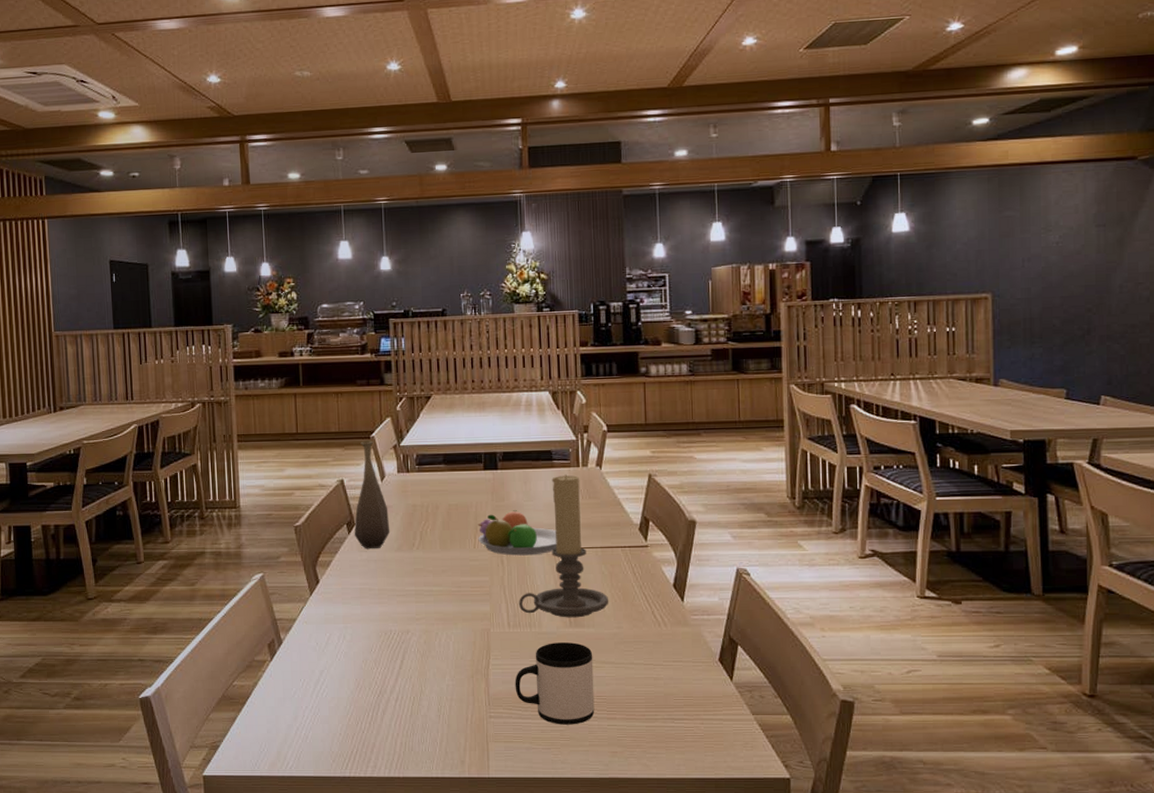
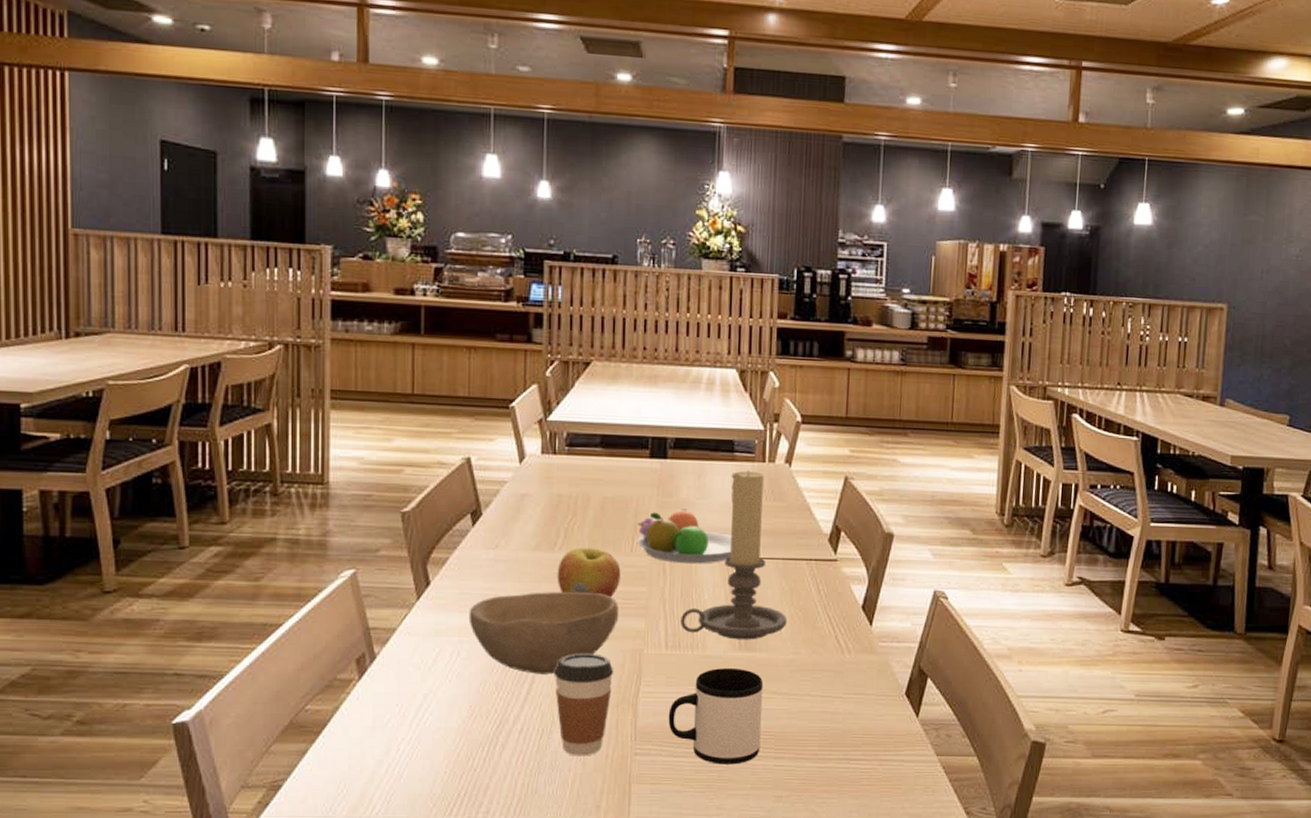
bowl: none [350,583,468,652] -> present [468,591,618,675]
bottle: present [354,440,390,549] -> none [479,411,527,547]
apple: none [416,547,467,587] -> present [557,548,621,598]
coffee cup: none [419,633,467,719] -> present [554,653,613,756]

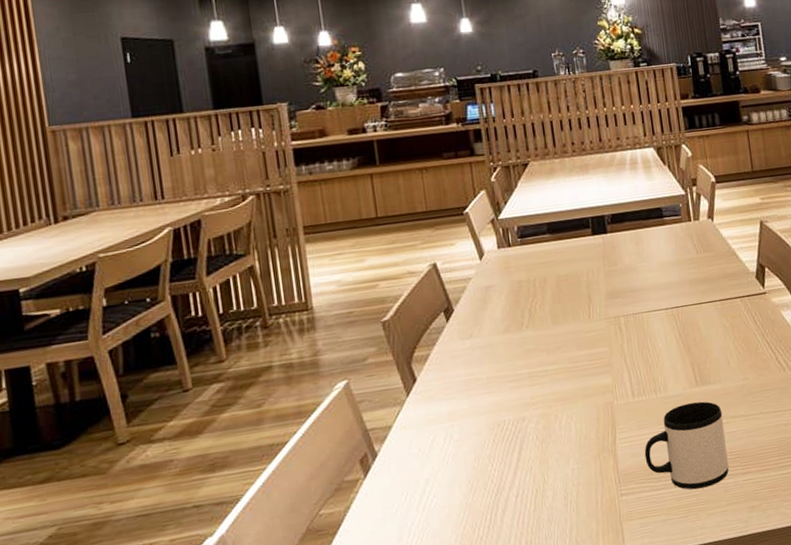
bowl: present [468,591,618,675] -> none [455,359,587,442]
coffee cup: present [554,653,613,756] -> none [538,413,592,508]
apple: present [557,548,621,598] -> none [527,321,584,366]
fruit bowl: present [636,509,733,564] -> none [590,273,676,322]
candle holder: present [680,470,788,640] -> none [641,230,733,379]

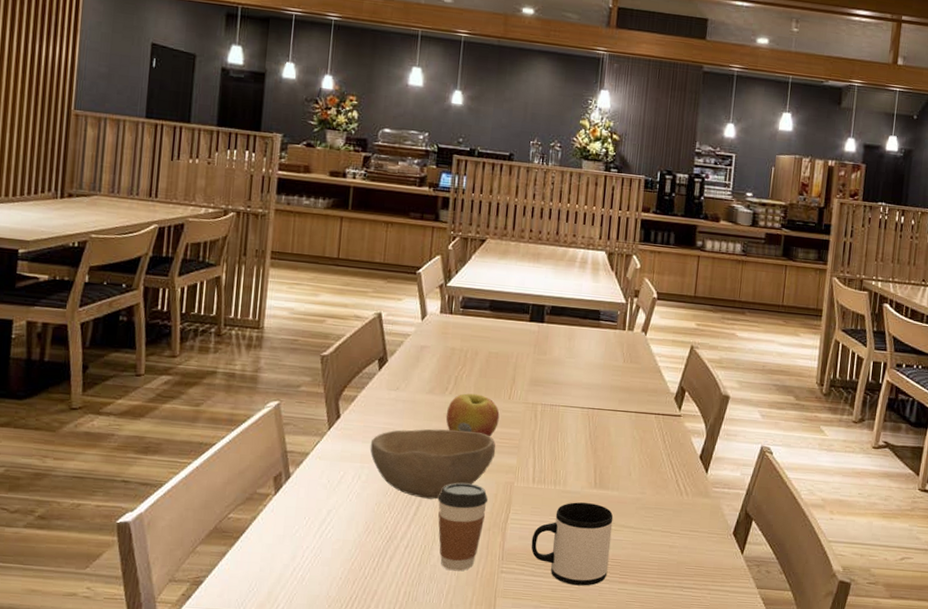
bowl: none [455,359,587,442] -> present [370,428,495,499]
apple: none [527,321,584,366] -> present [446,393,500,437]
coffee cup: none [538,413,592,508] -> present [437,482,488,571]

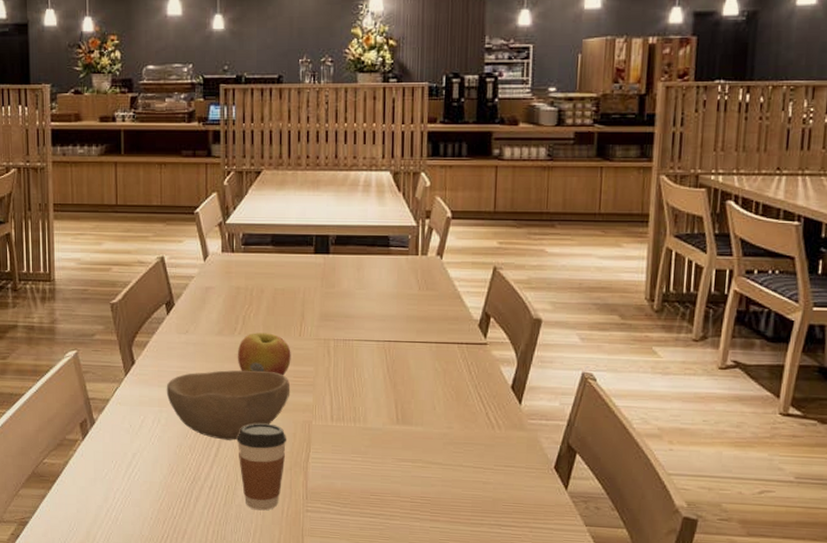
mug: present [531,502,613,586] -> none [334,439,420,525]

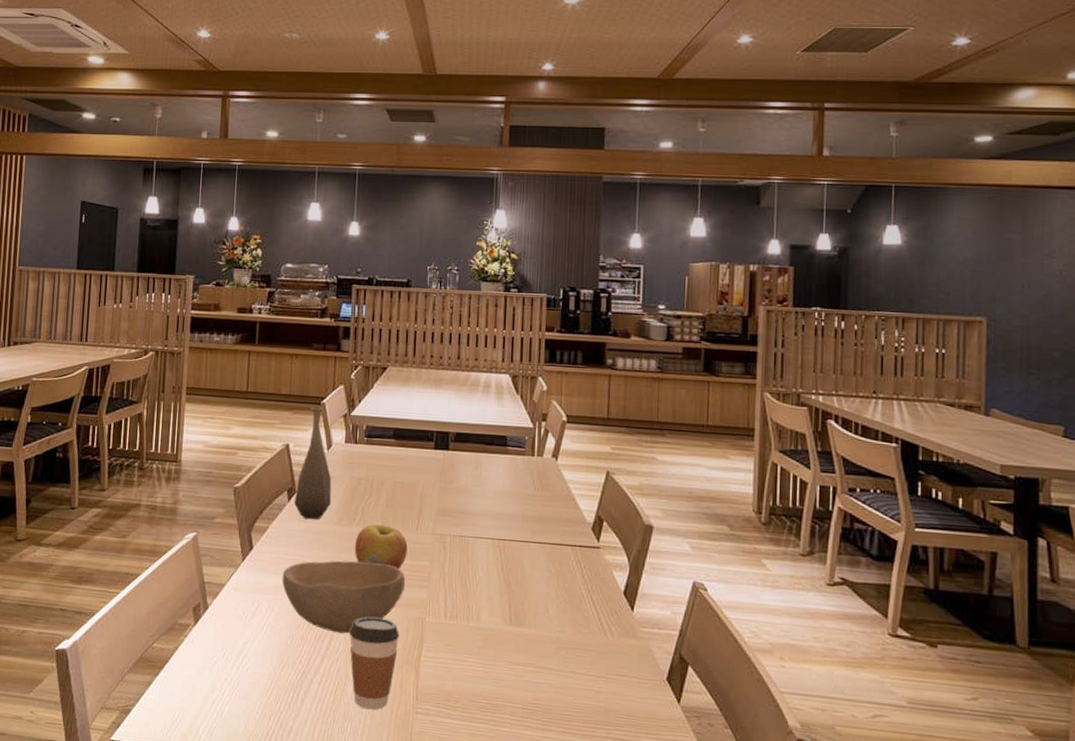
bottle: none [173,216,211,332] -> present [294,406,332,520]

